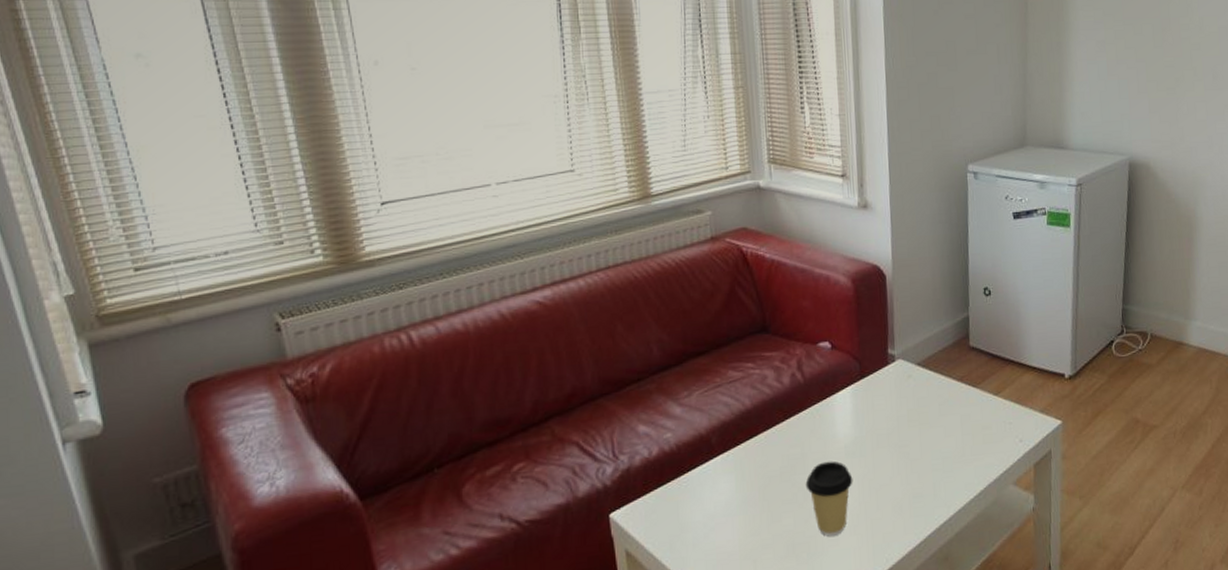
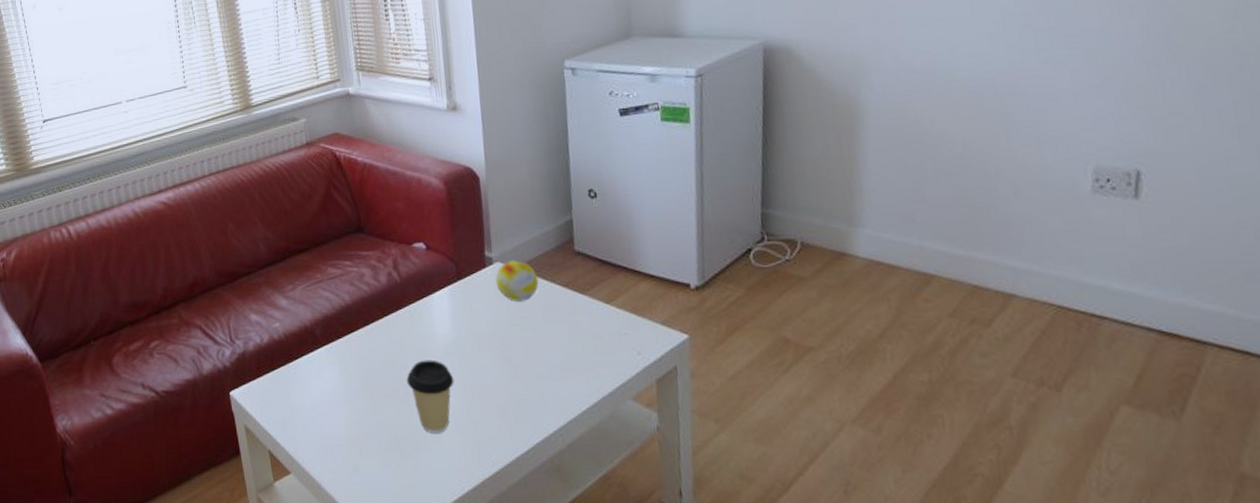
decorative ball: none [896,356,937,398] -> present [495,260,539,302]

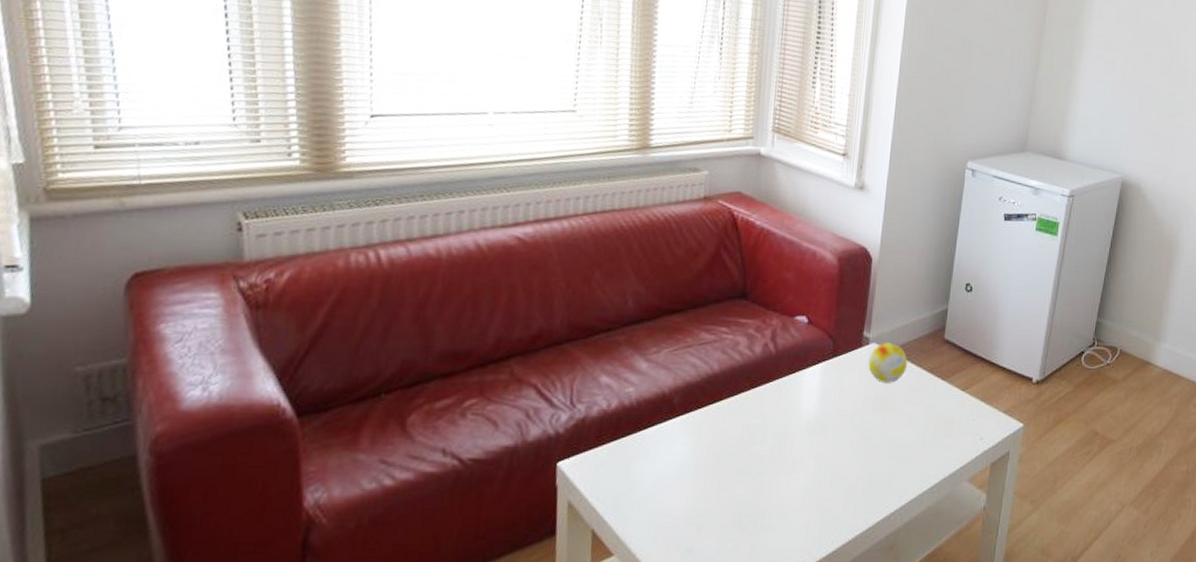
coffee cup: present [406,360,454,433] -> none [761,436,811,511]

